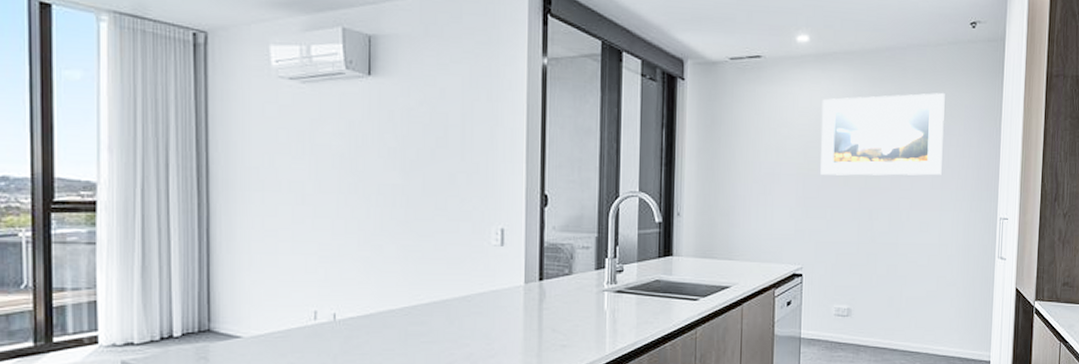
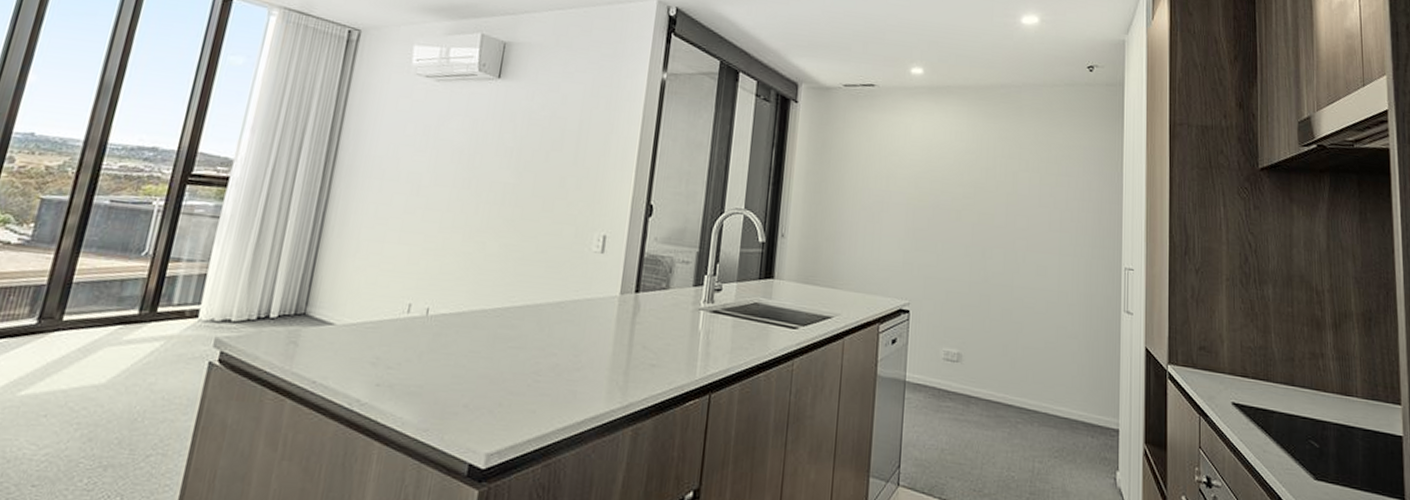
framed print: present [820,93,945,176] -> none [931,130,1062,217]

